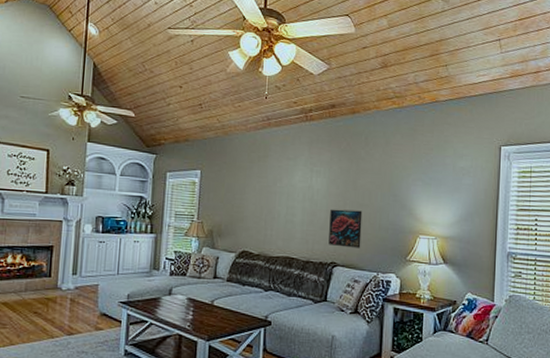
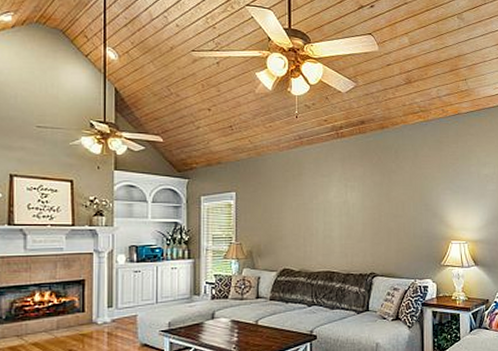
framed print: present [328,209,363,248] -> none [366,221,398,258]

